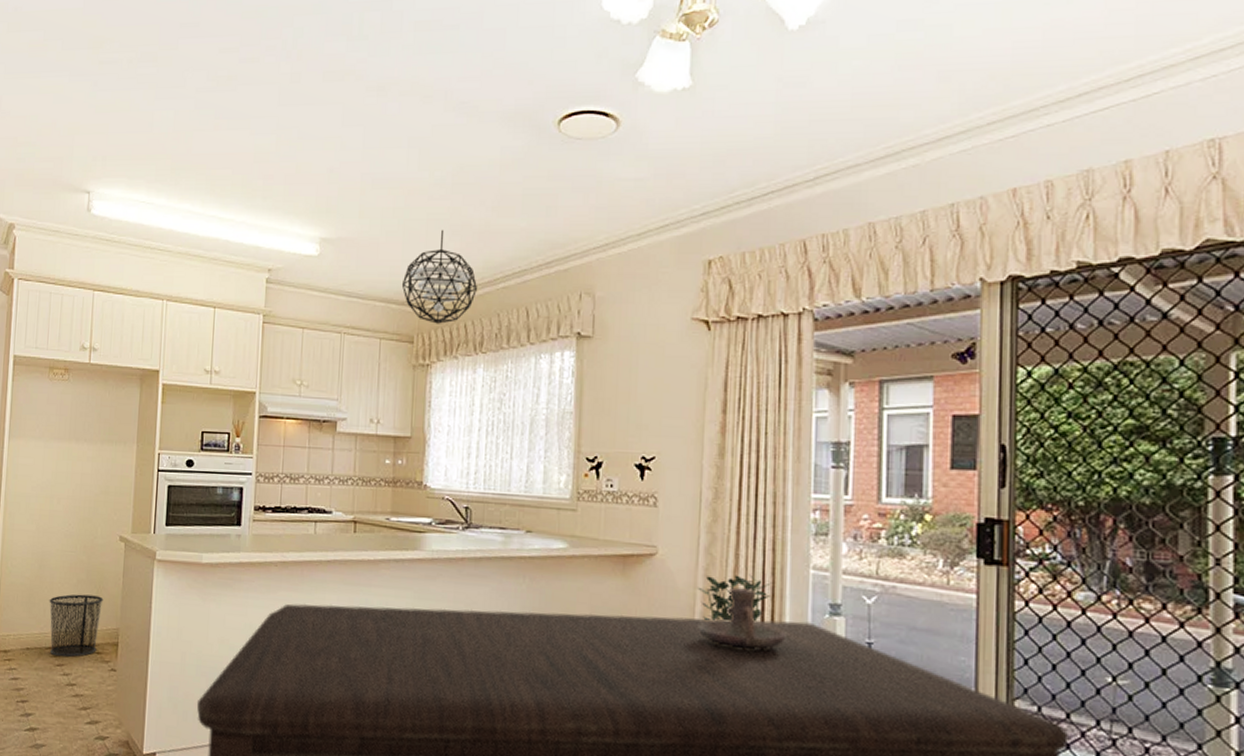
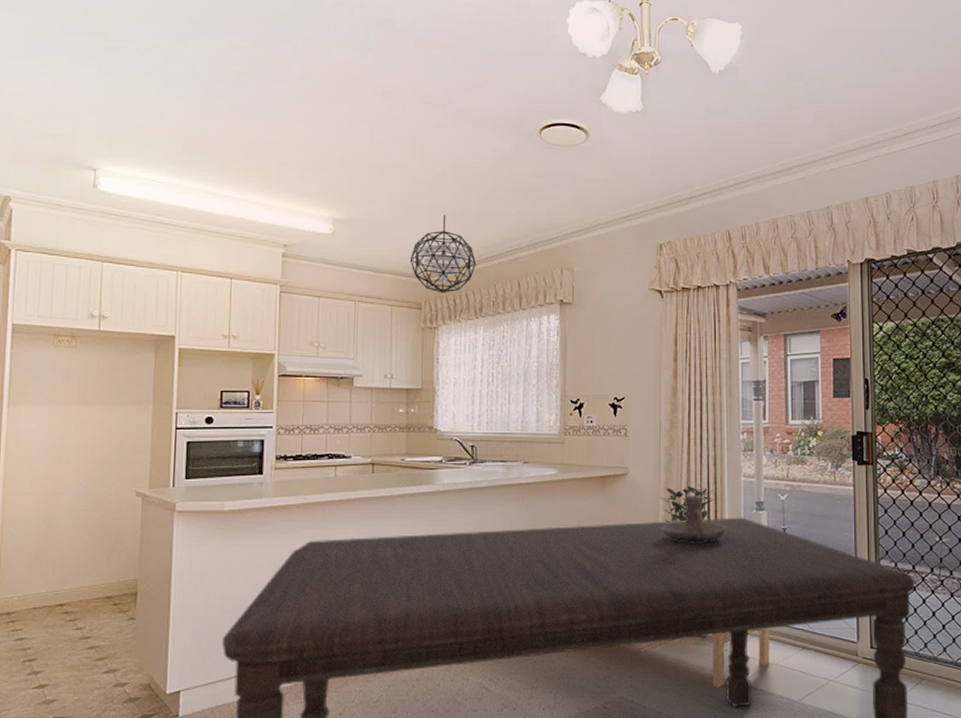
waste bin: present [49,594,104,658] -> none [58,550,120,612]

